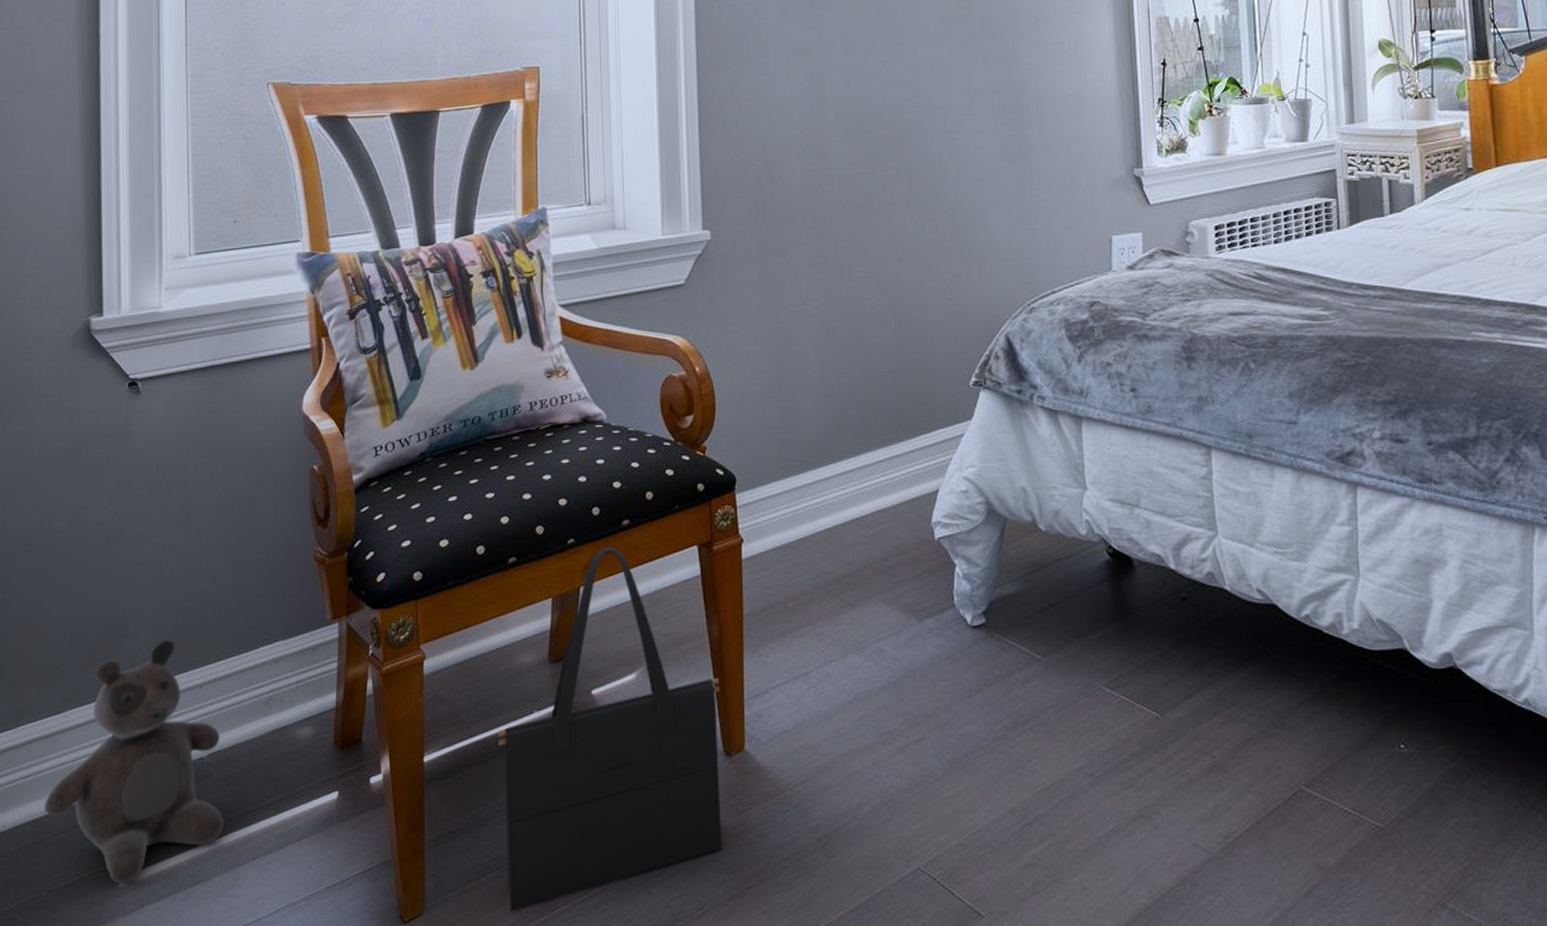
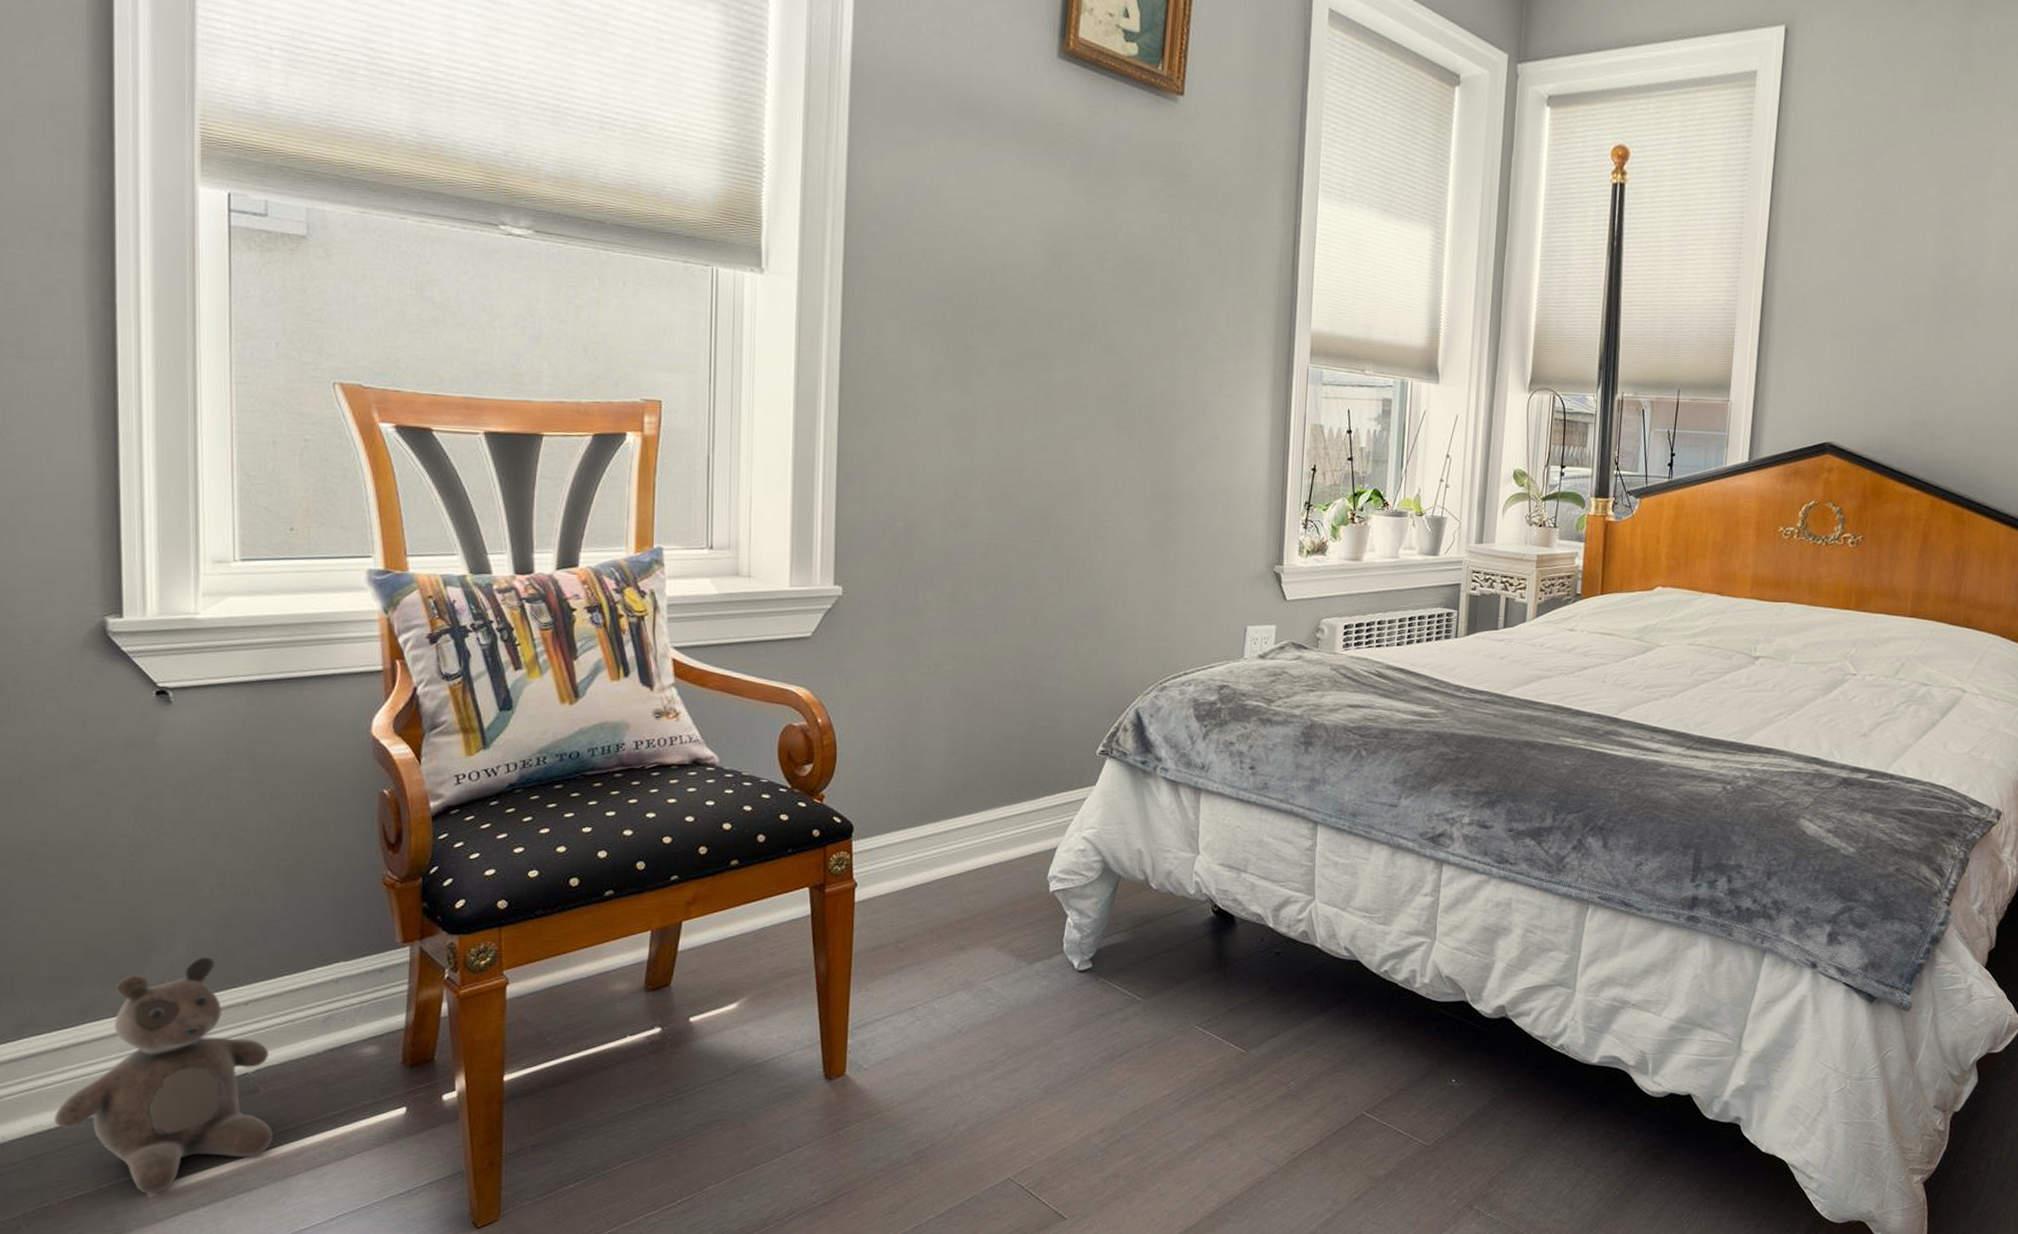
tote bag: present [498,547,723,914] -> none [587,885,825,1219]

